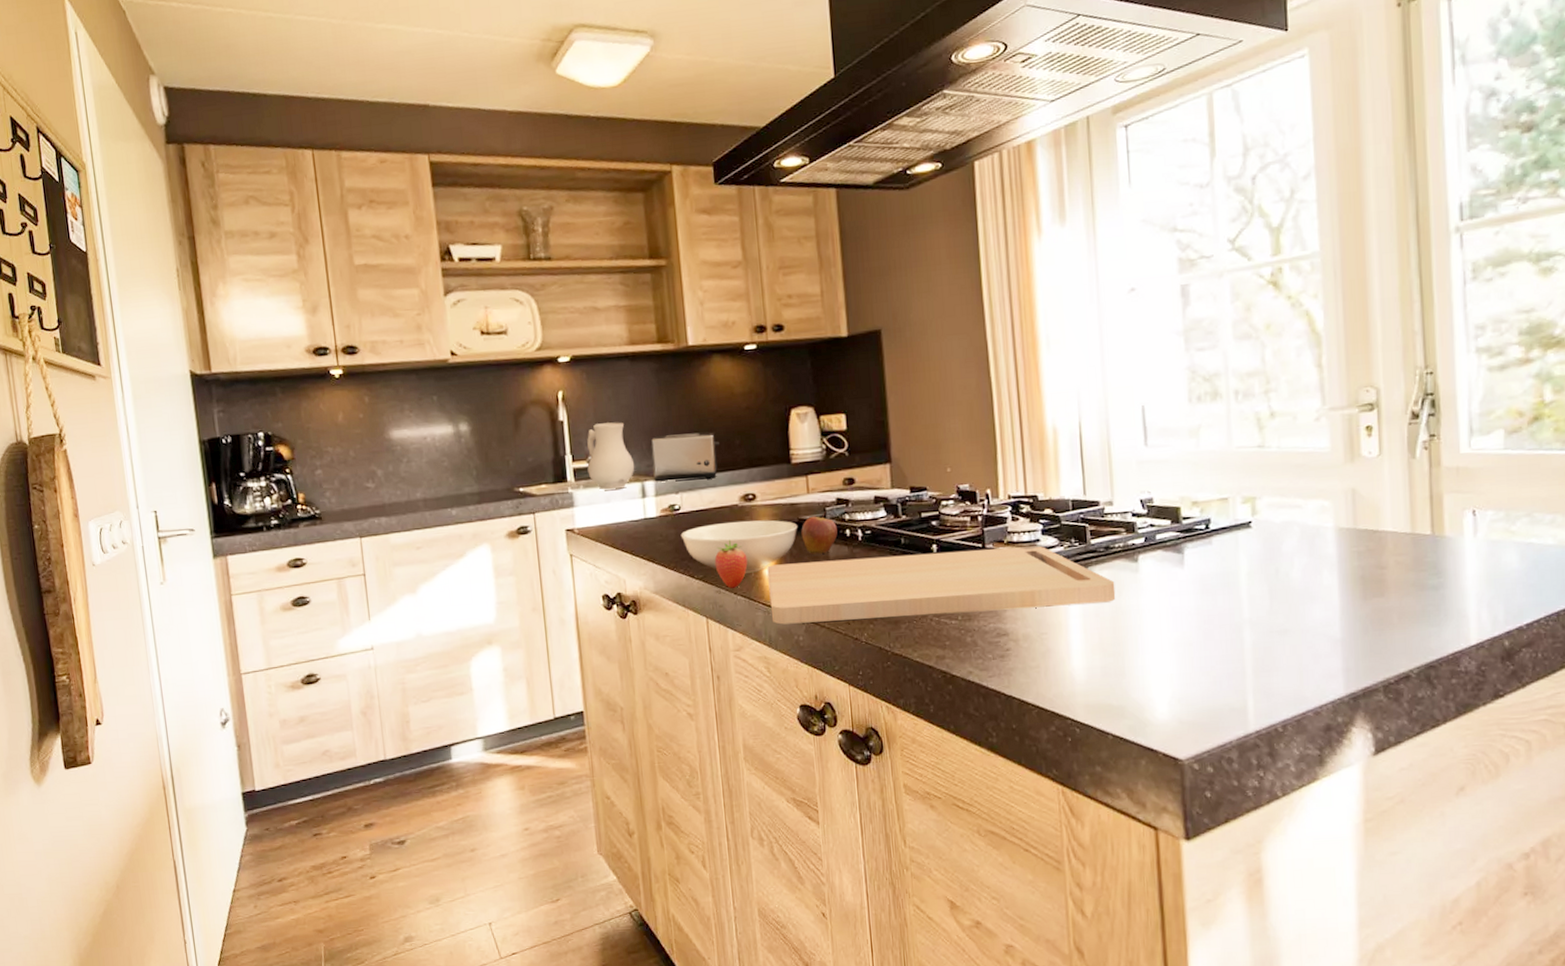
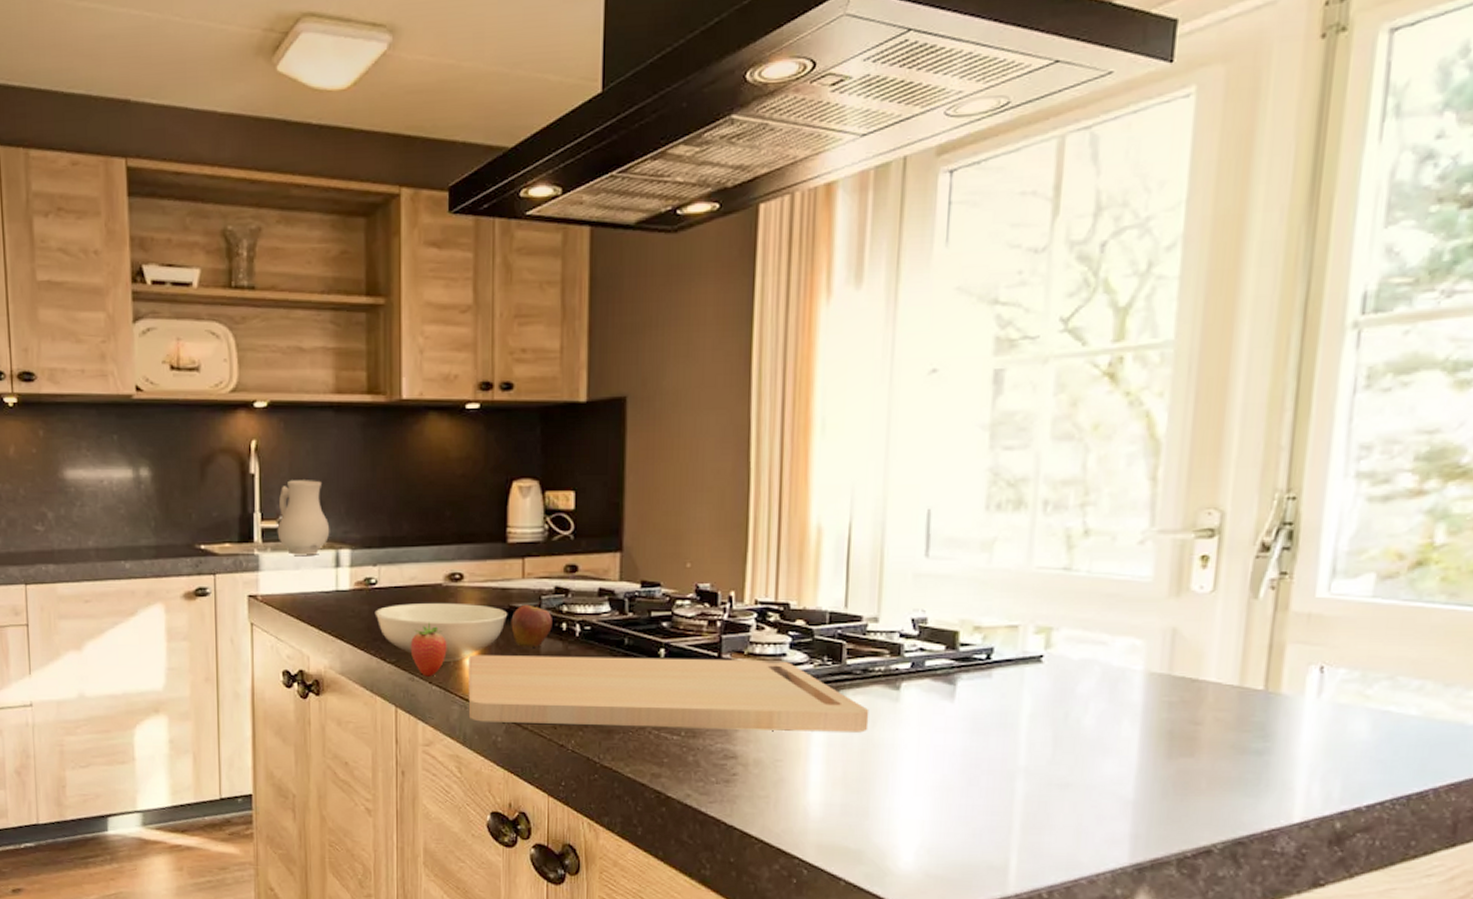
toaster: present [650,431,719,482] -> none [350,498,427,552]

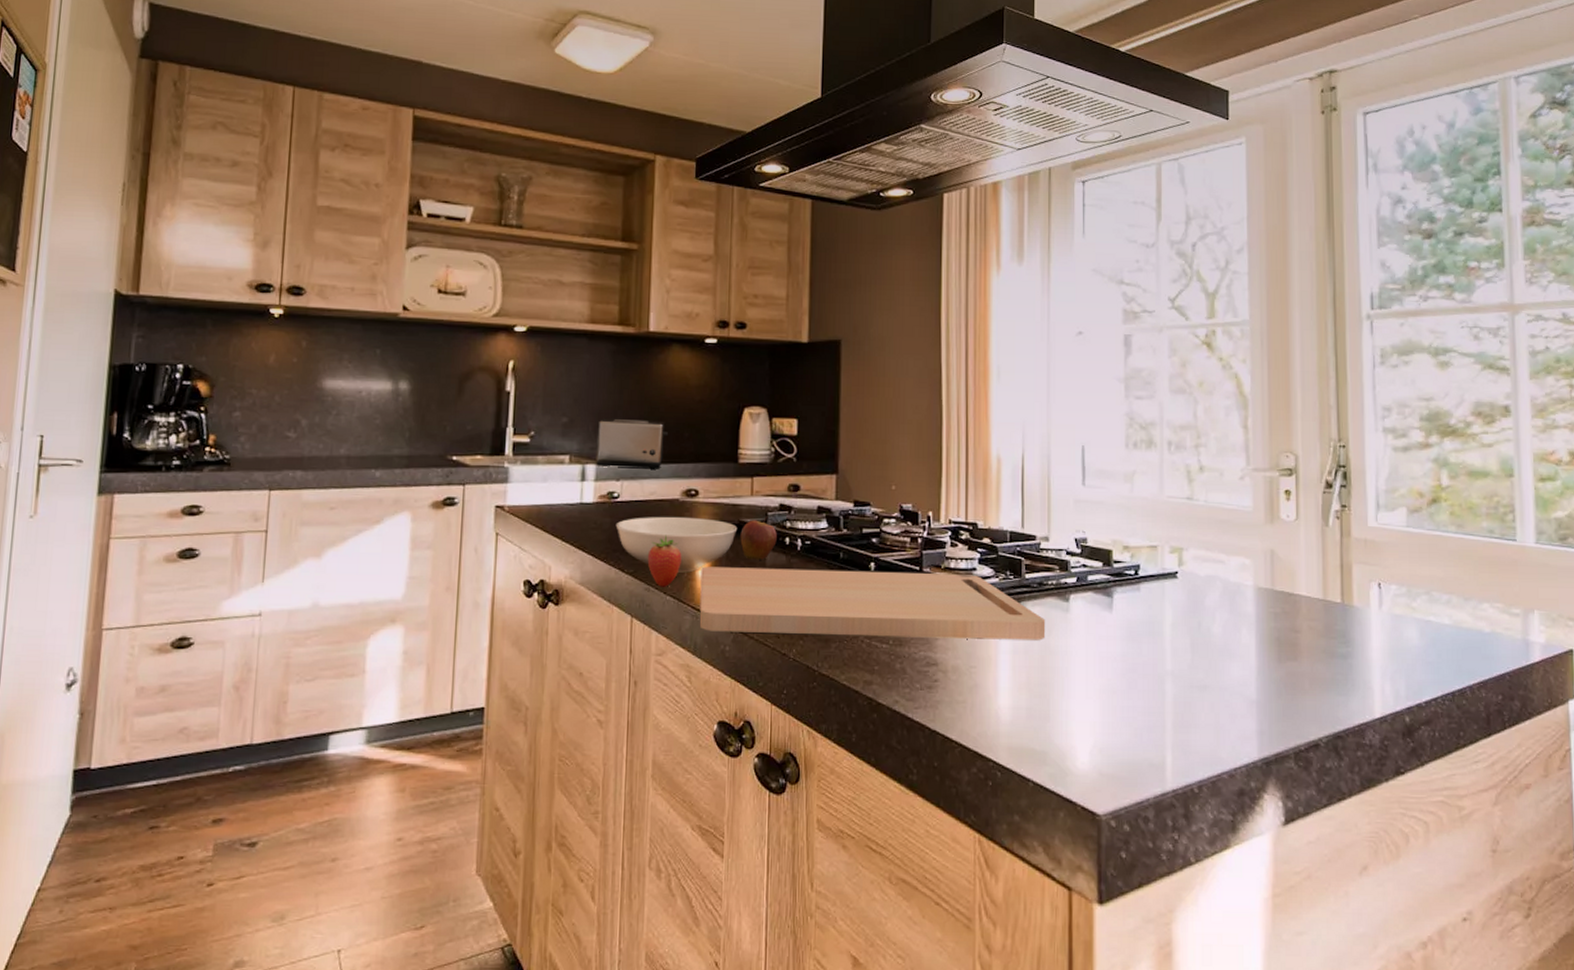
ceramic pitcher: present [277,480,330,555] -> none [528,399,578,469]
toaster: none [350,498,427,552] -> present [596,418,668,469]

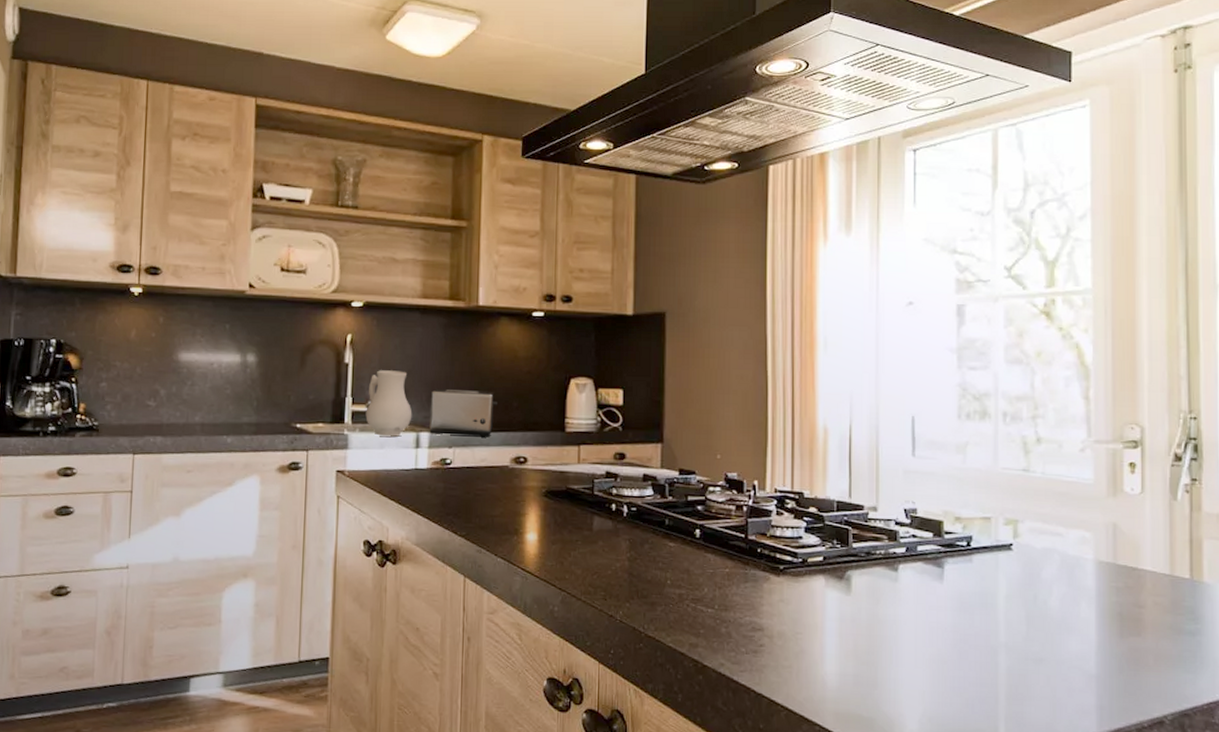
ceramic pitcher: none [528,399,578,469] -> present [365,370,412,437]
bowl: present [615,516,738,573] -> none [448,482,565,536]
fruit: present [647,535,682,588] -> none [479,500,512,551]
cutting board: present [699,566,1046,640] -> none [529,530,874,609]
fruit: present [740,515,777,560] -> none [567,482,603,525]

